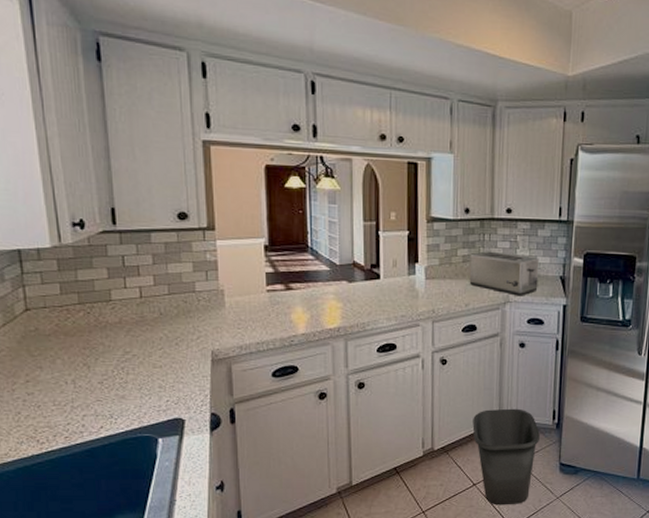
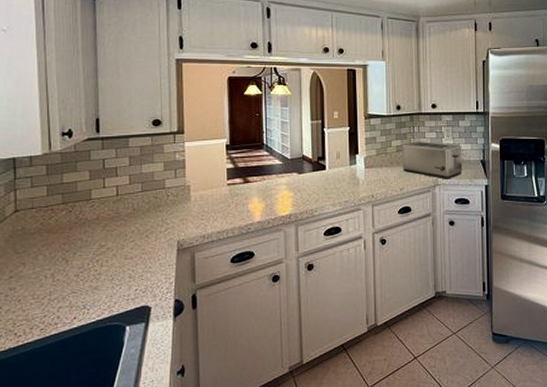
waste bin: present [472,408,540,506] -> none [411,282,472,378]

